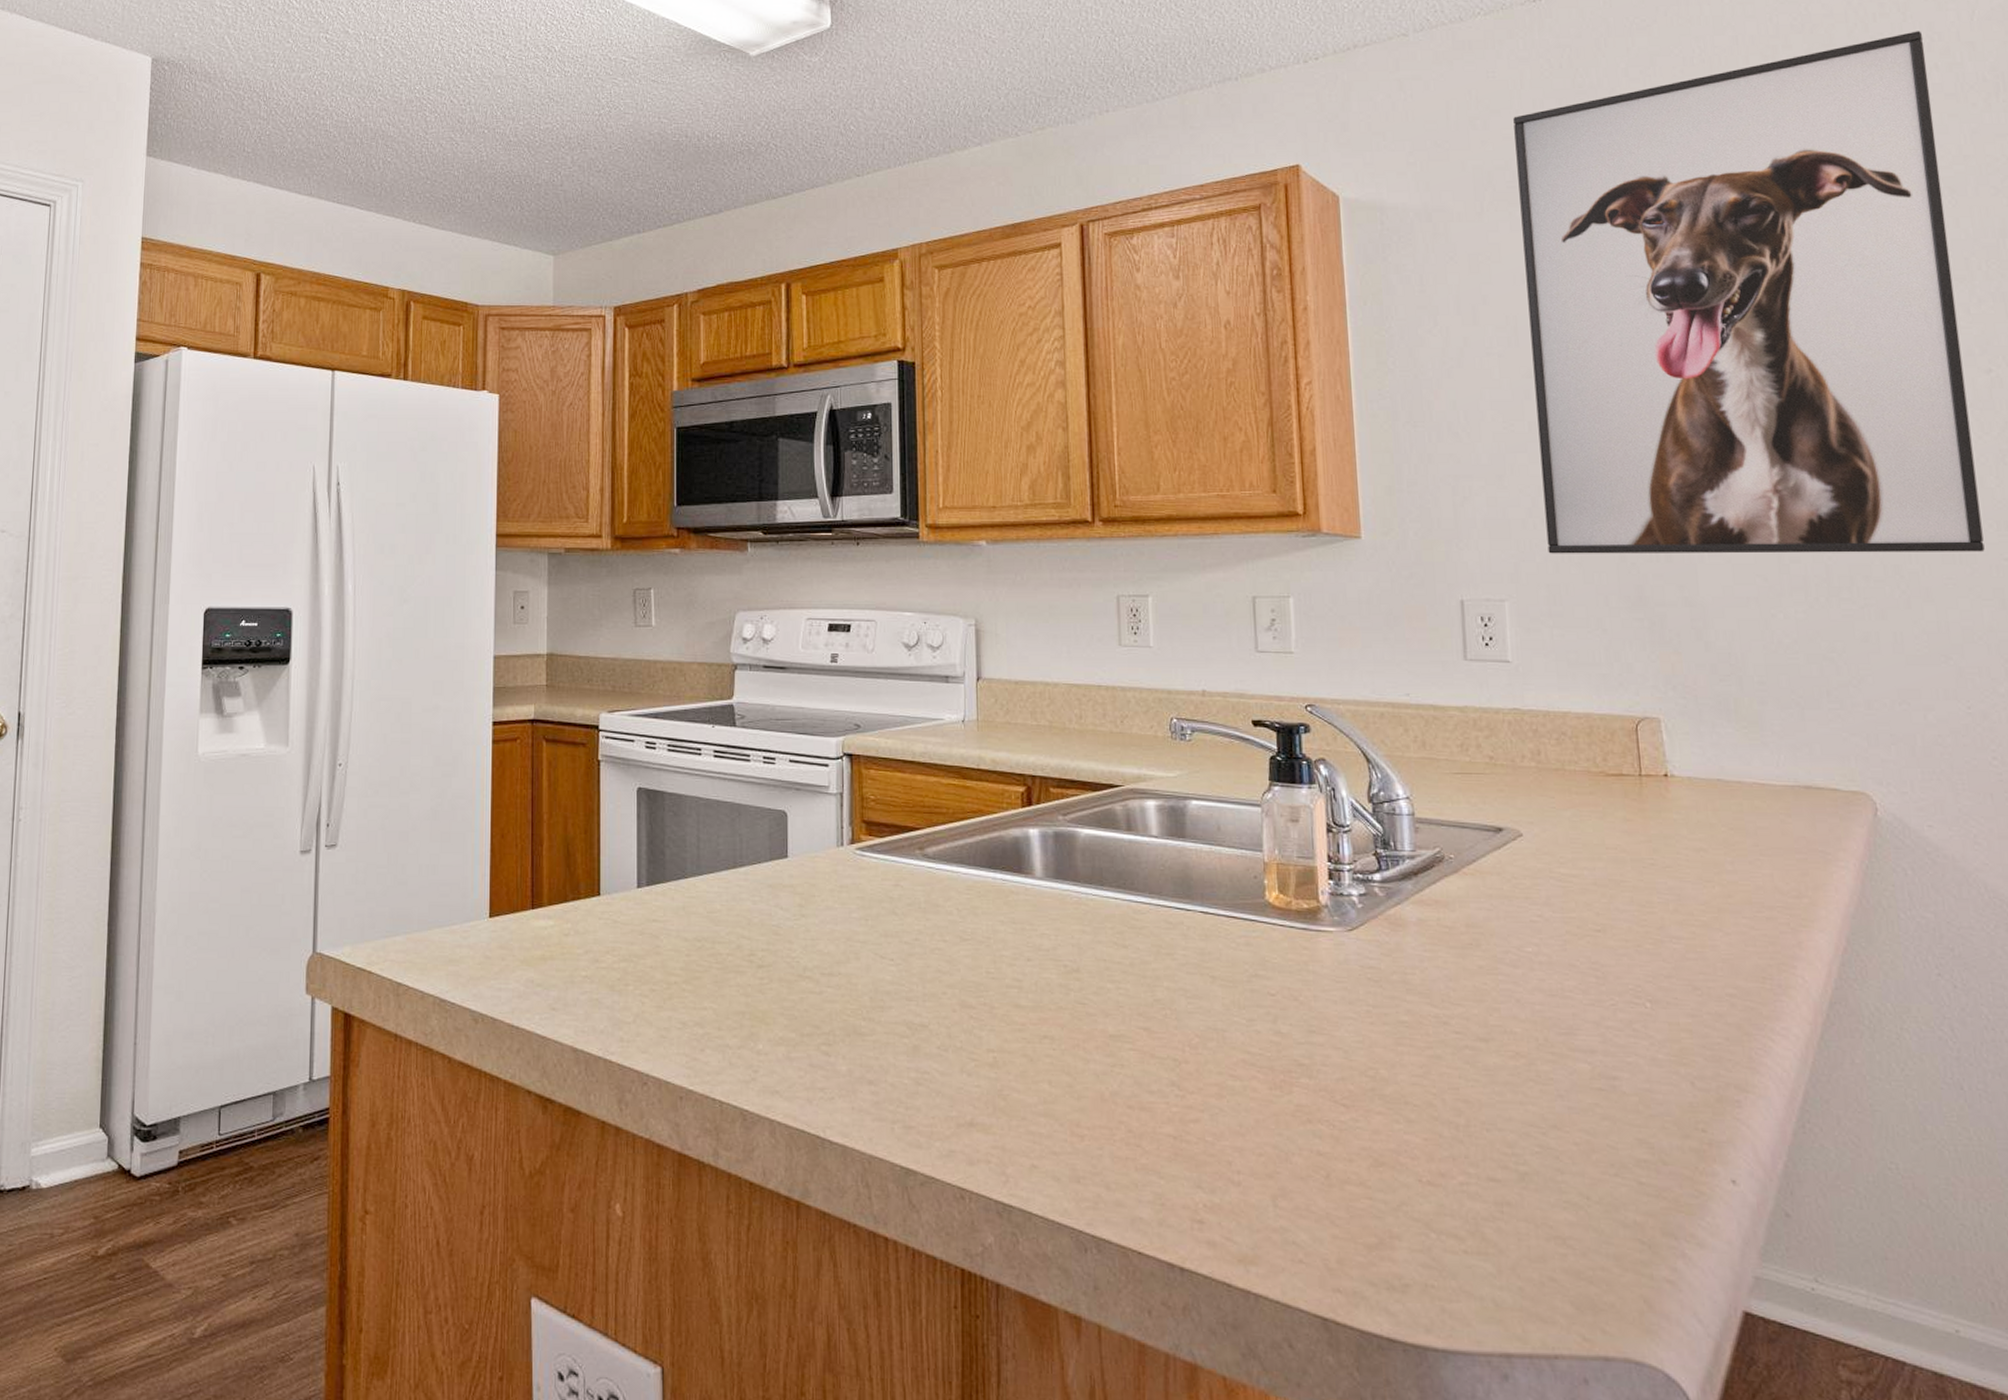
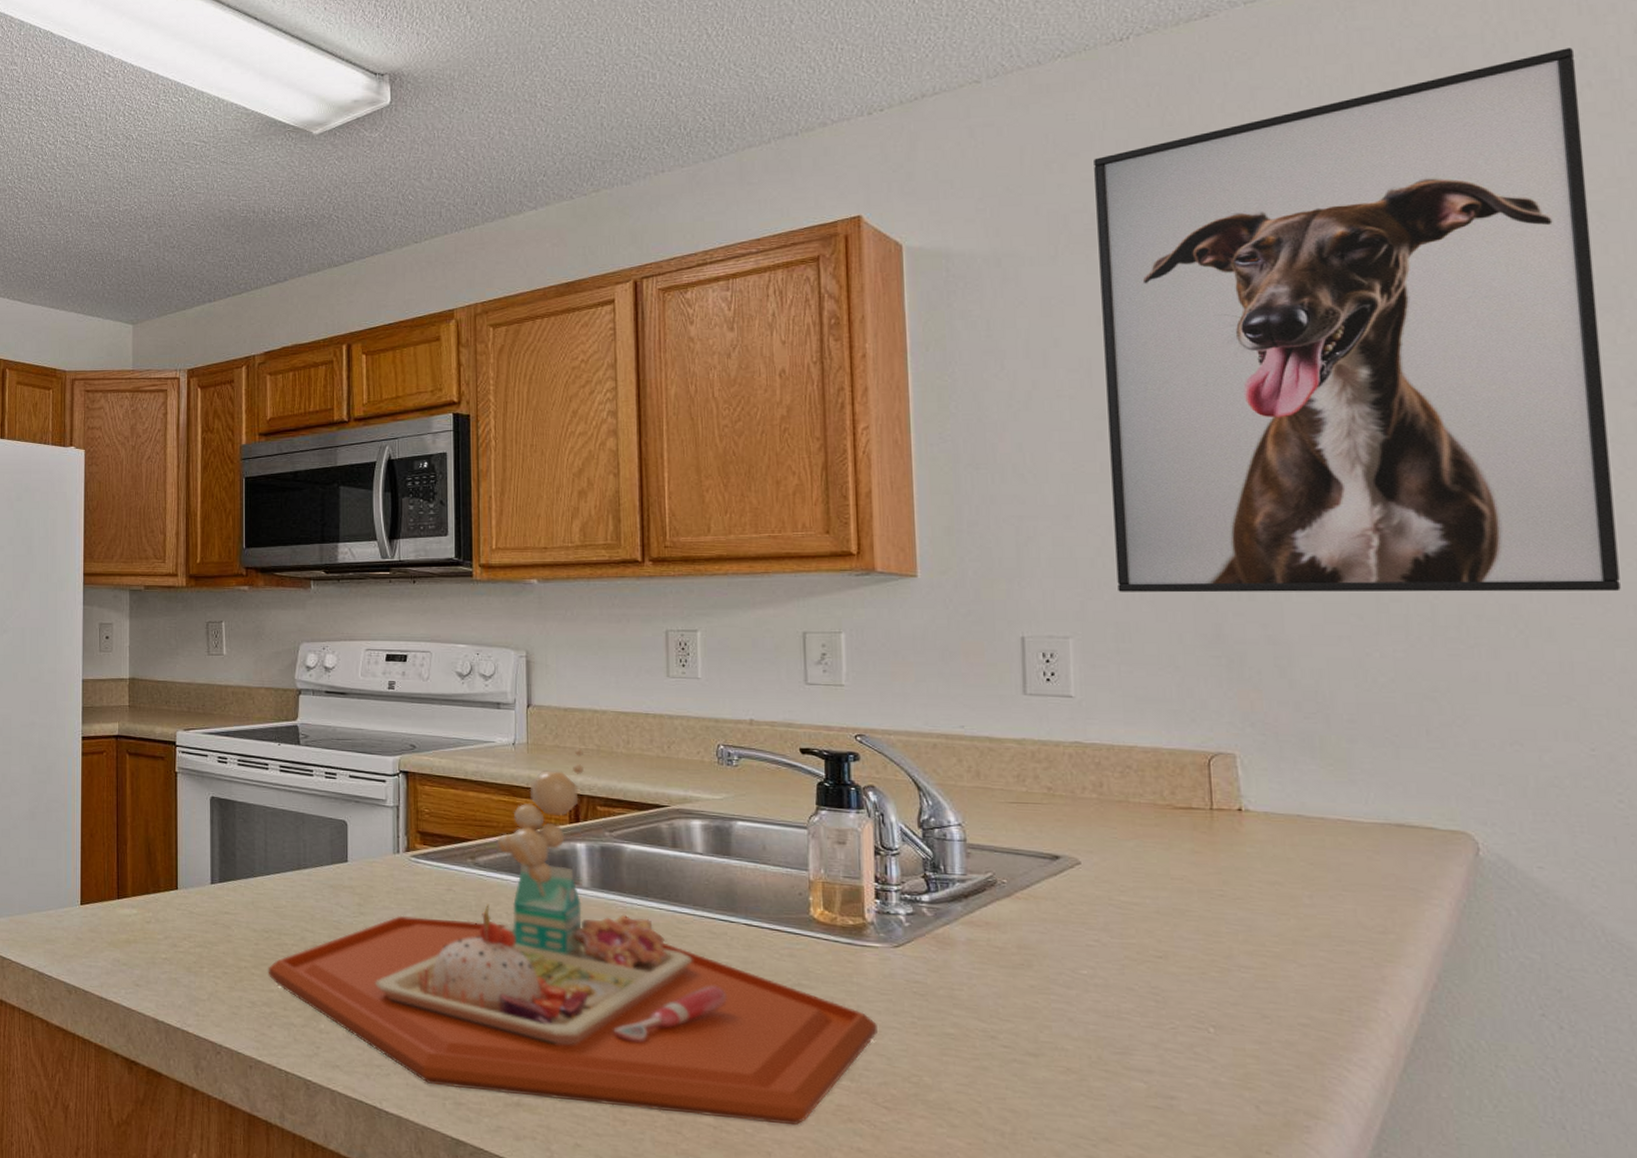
food tray: none [700,724,1334,1131] -> present [268,748,878,1126]

